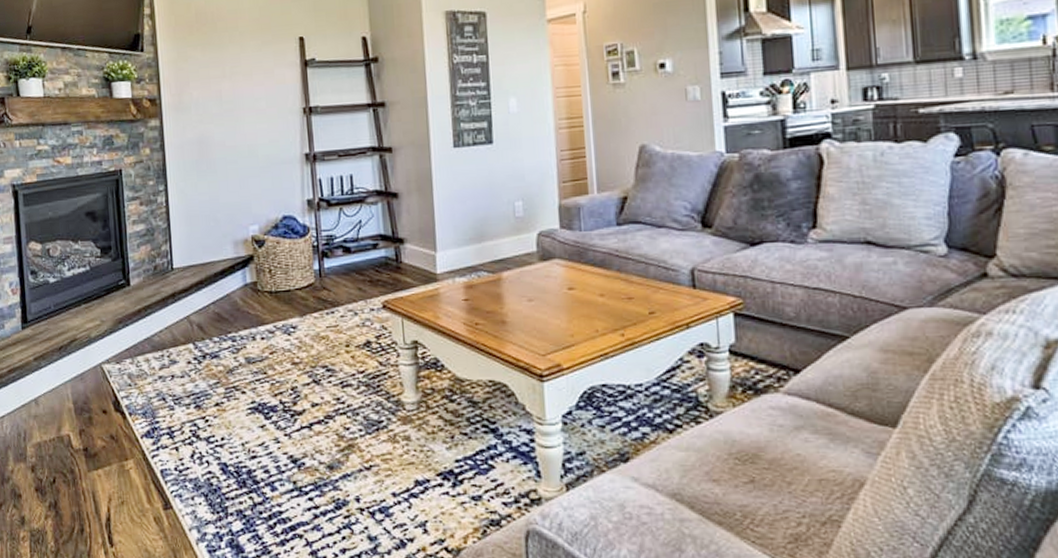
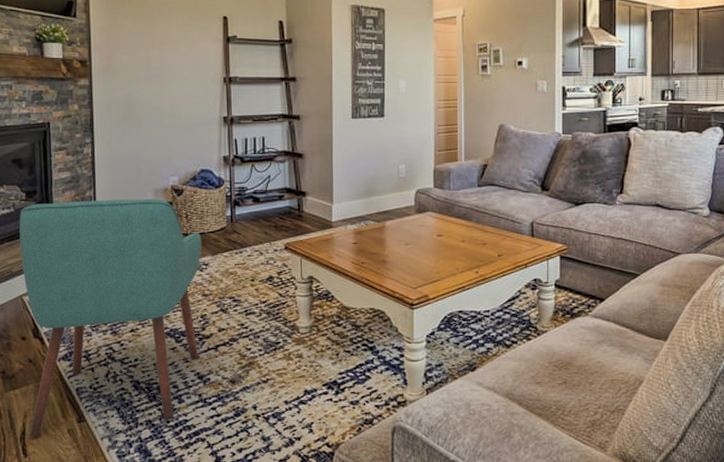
chair: none [95,251,291,523] -> present [19,198,202,436]

